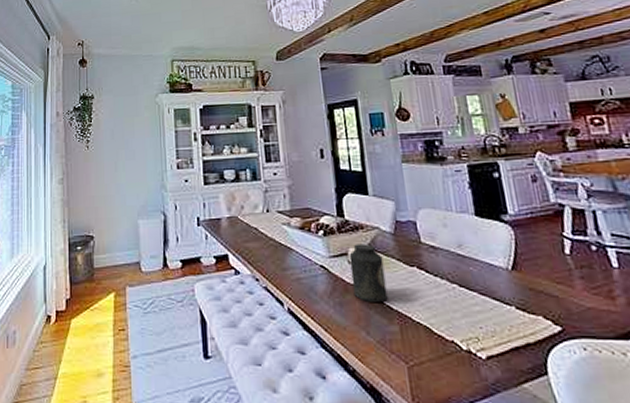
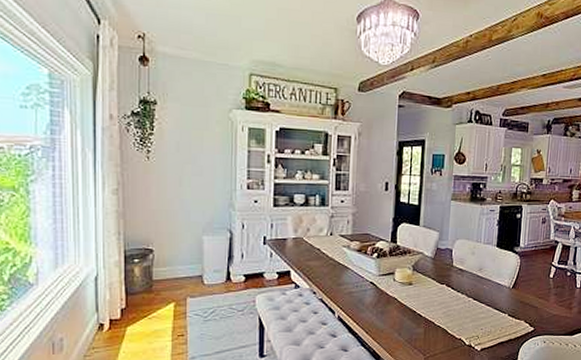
canister: present [349,244,388,302] -> none [393,265,421,311]

